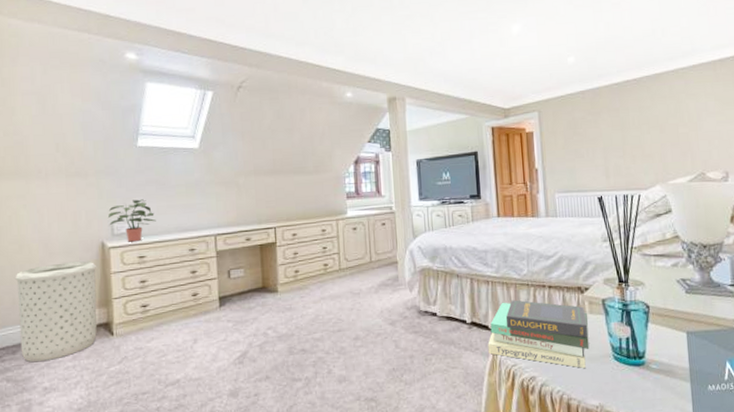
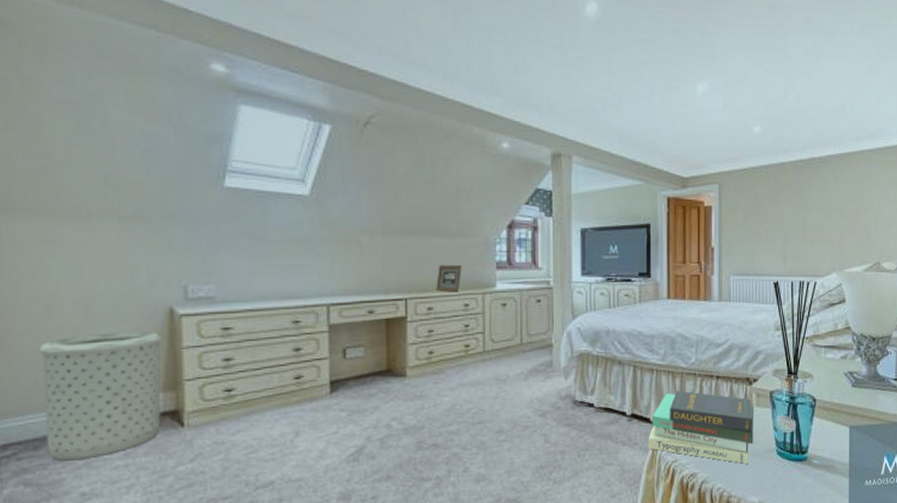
potted plant: present [108,199,156,242] -> none [180,255,248,309]
picture frame: none [298,196,319,220] -> present [436,264,462,292]

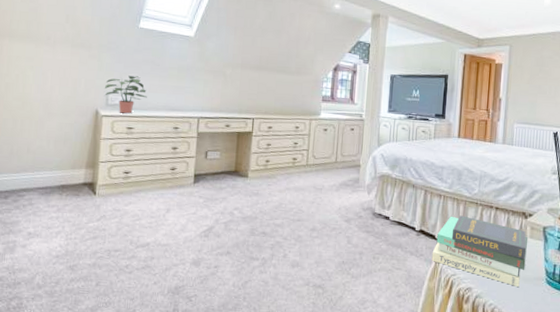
laundry basket: present [38,331,163,461] -> none [12,123,89,209]
potted plant: none [180,255,248,309] -> present [104,75,147,114]
picture frame: present [436,264,462,292] -> none [276,94,296,117]

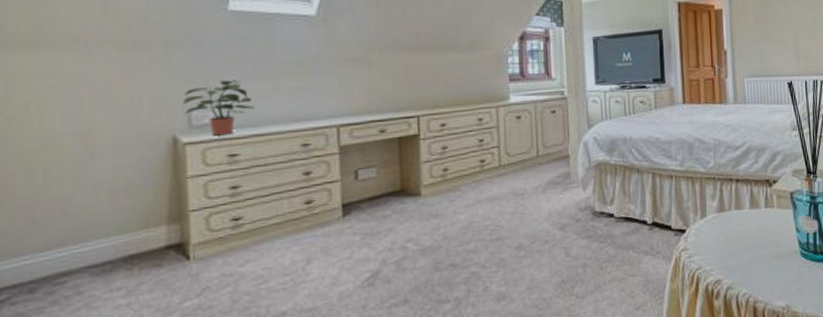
books: present [431,215,529,287] -> none [670,195,777,268]

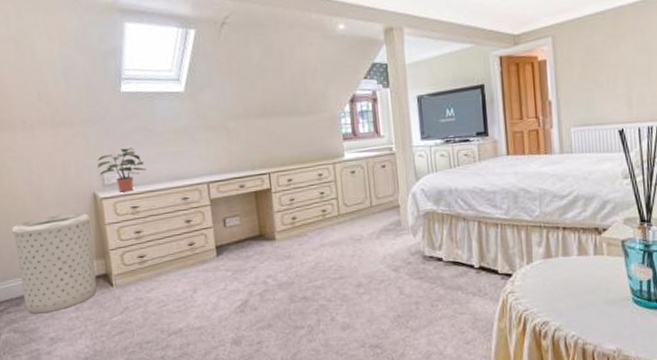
laundry basket: none [34,162,166,303] -> present [11,212,97,314]

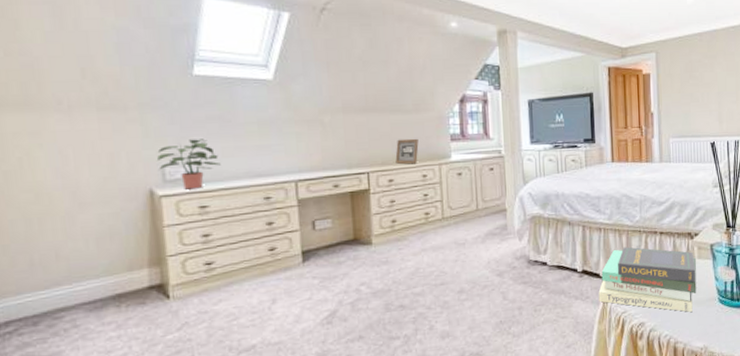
laundry basket: present [11,212,97,314] -> none [31,212,148,335]
picture frame: none [293,139,314,165] -> present [395,138,419,165]
books: none [497,242,607,312] -> present [598,247,697,312]

